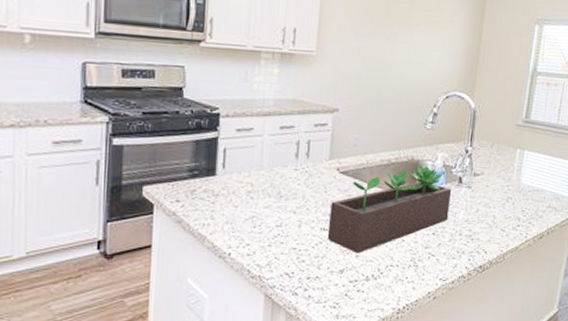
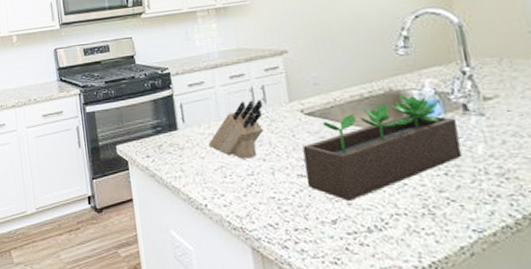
knife block: none [244,153,306,210] -> present [208,99,264,159]

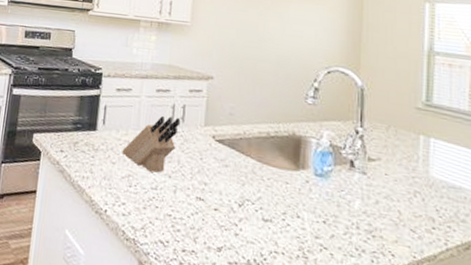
succulent planter: present [302,94,462,200] -> none [203,139,343,232]

